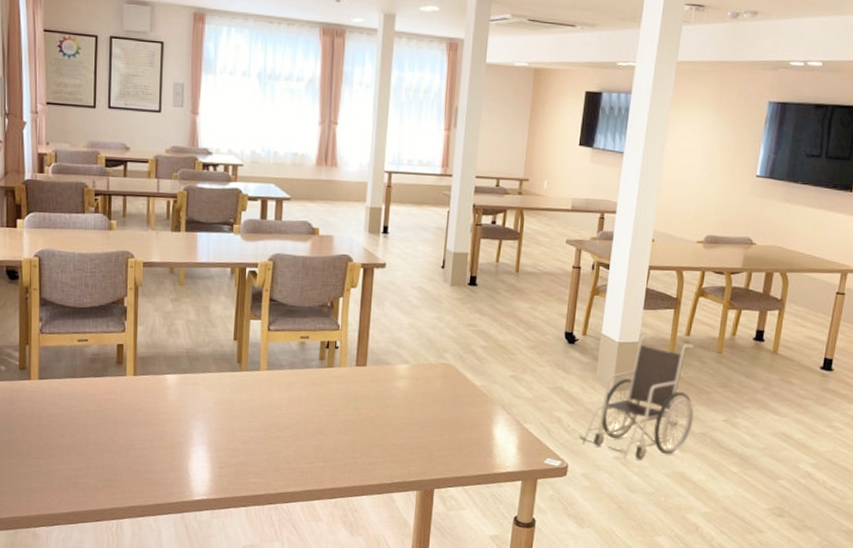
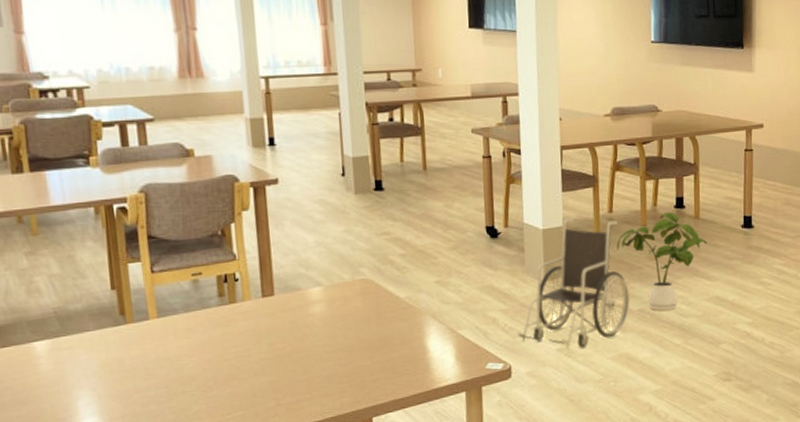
house plant: none [688,343,782,439] -> present [616,212,708,312]

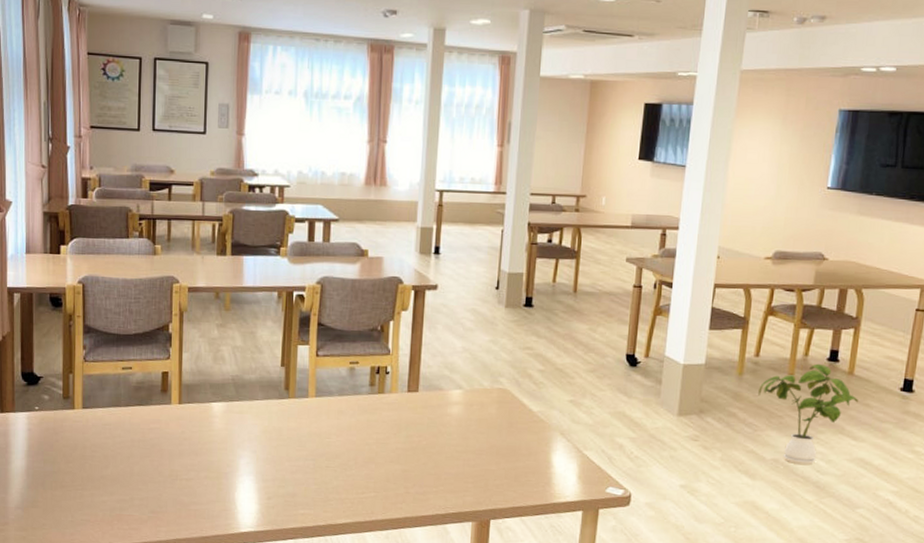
wheelchair: present [517,217,630,349] -> none [642,356,765,489]

